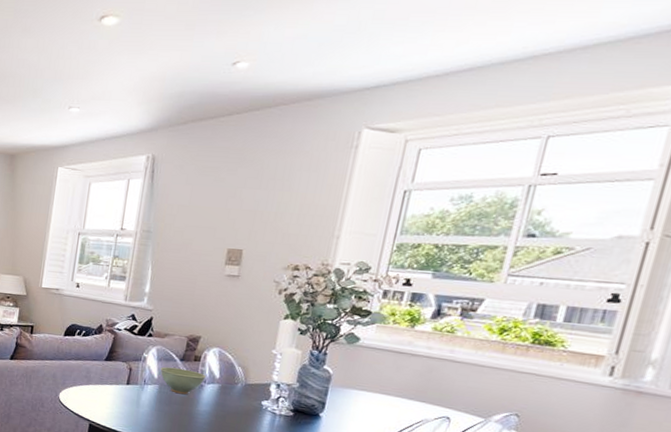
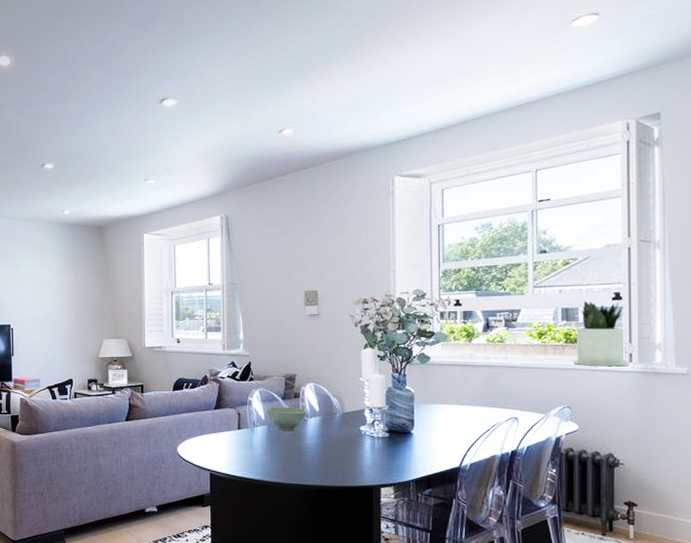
planter: none [535,299,621,381] -> present [572,299,631,367]

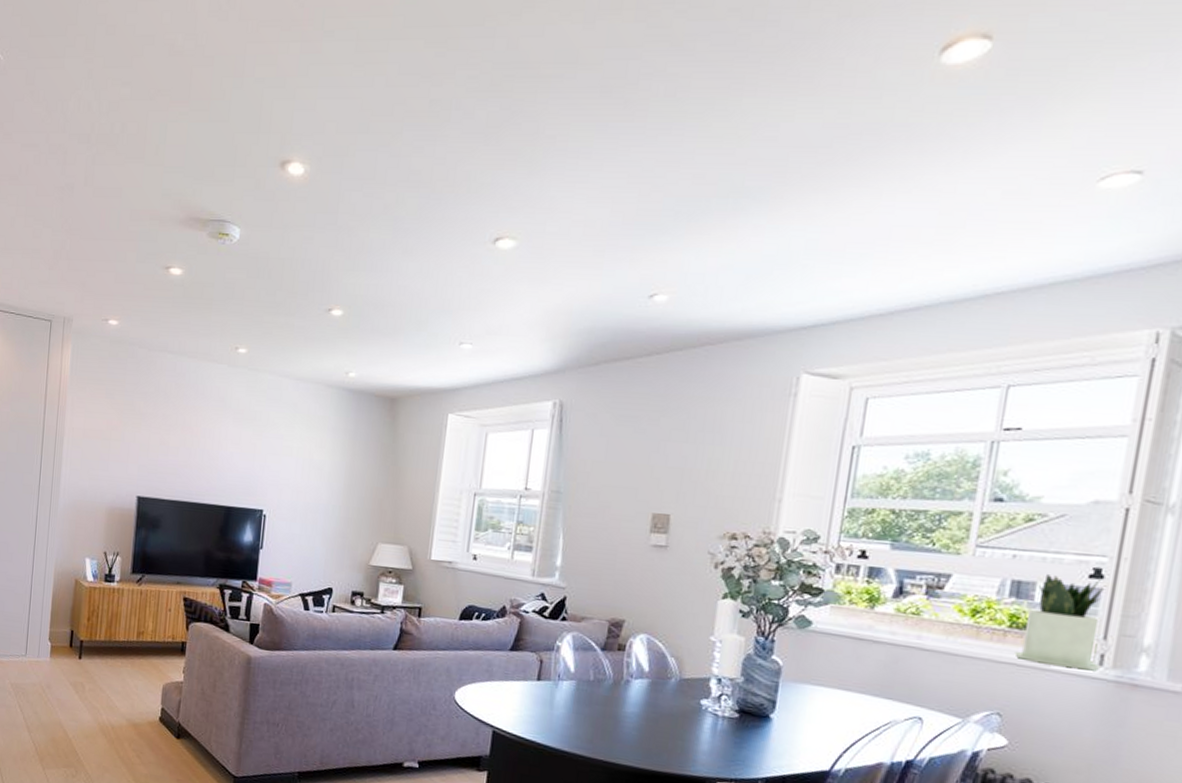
bowl: present [266,407,307,431] -> none [577,657,632,693]

